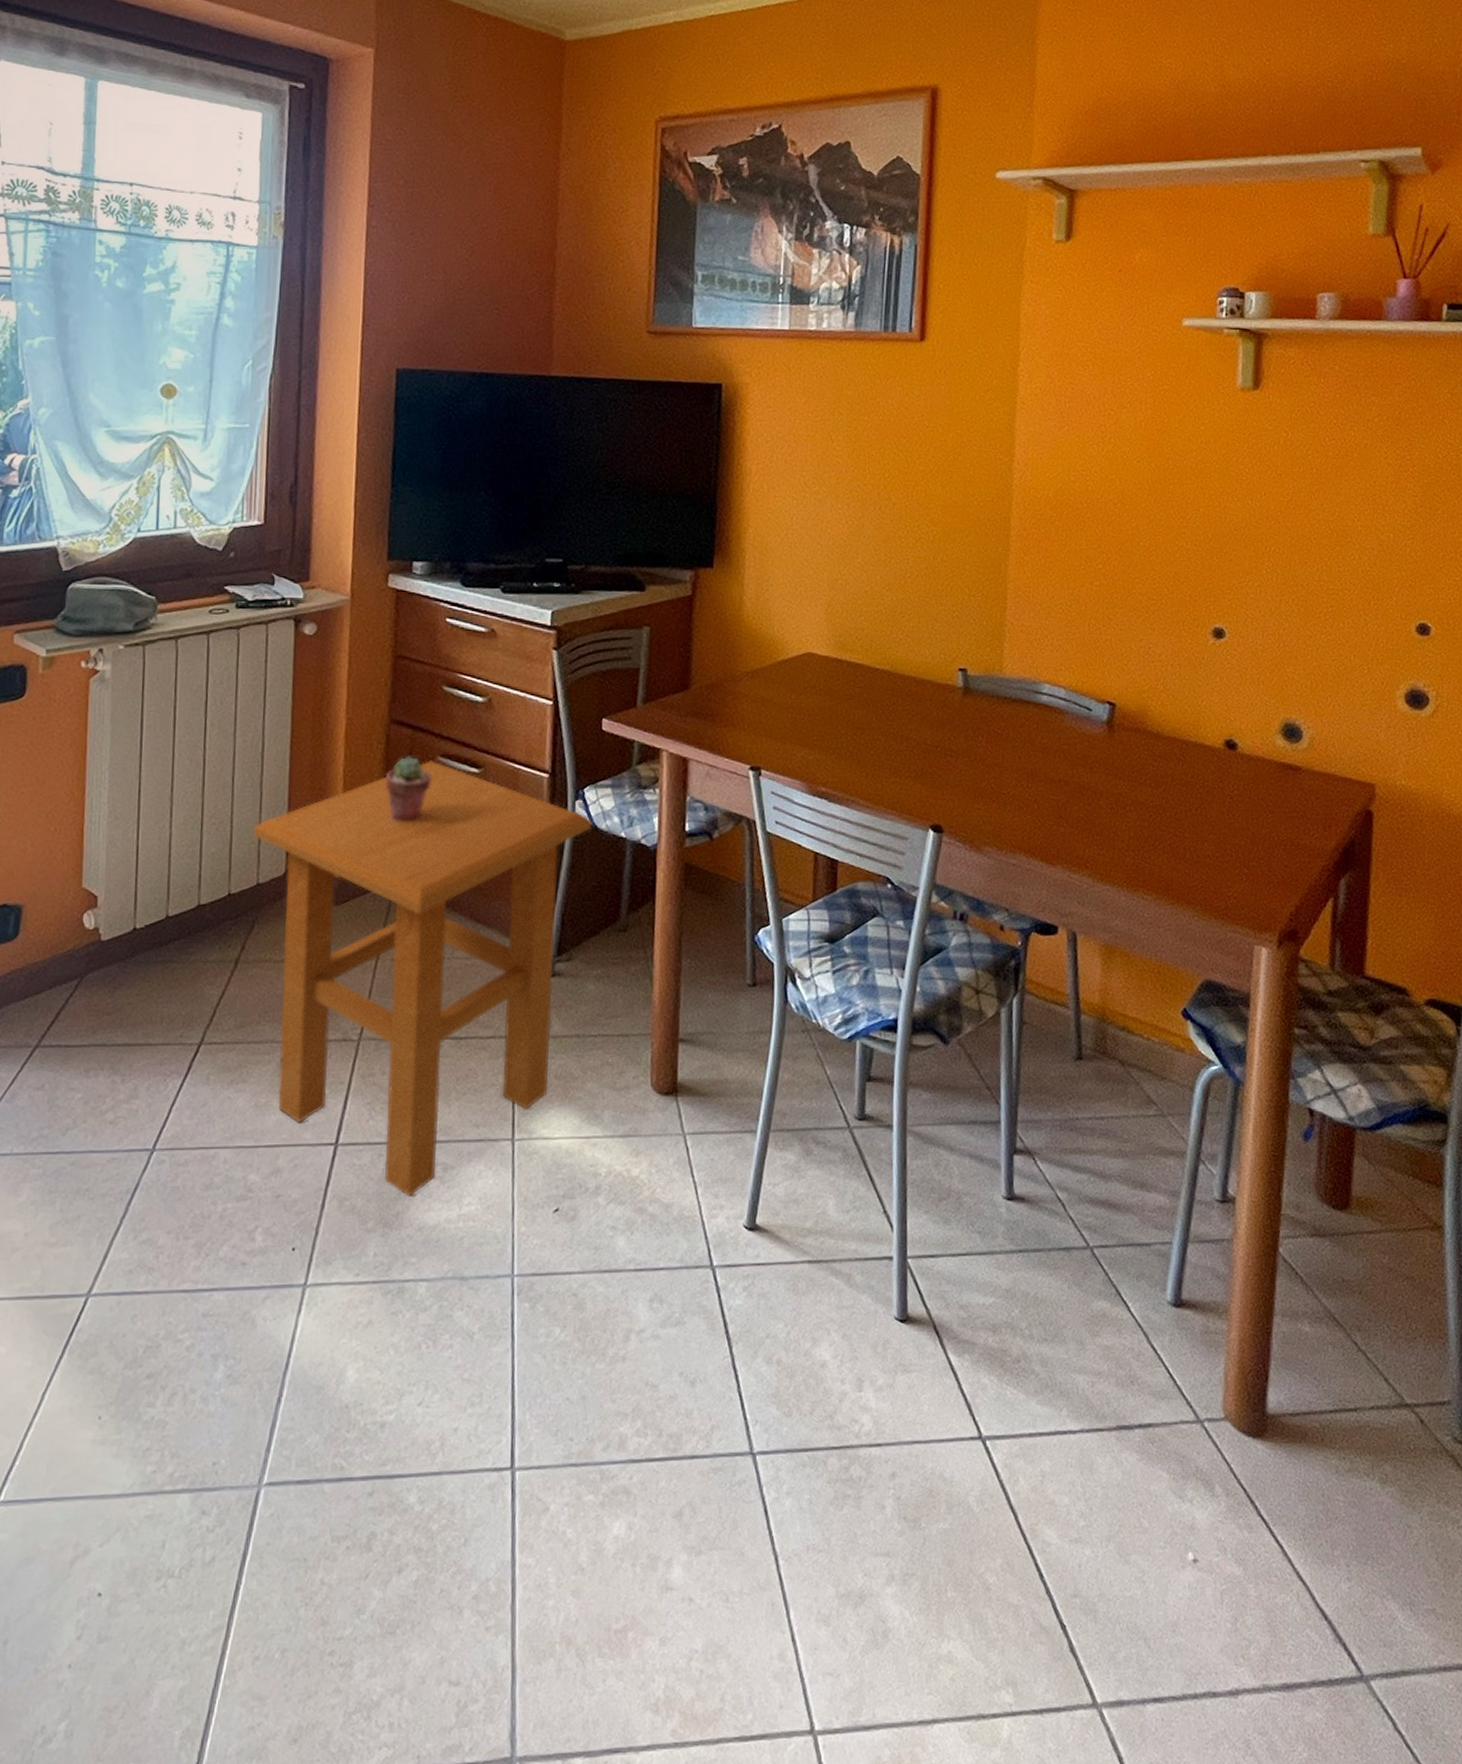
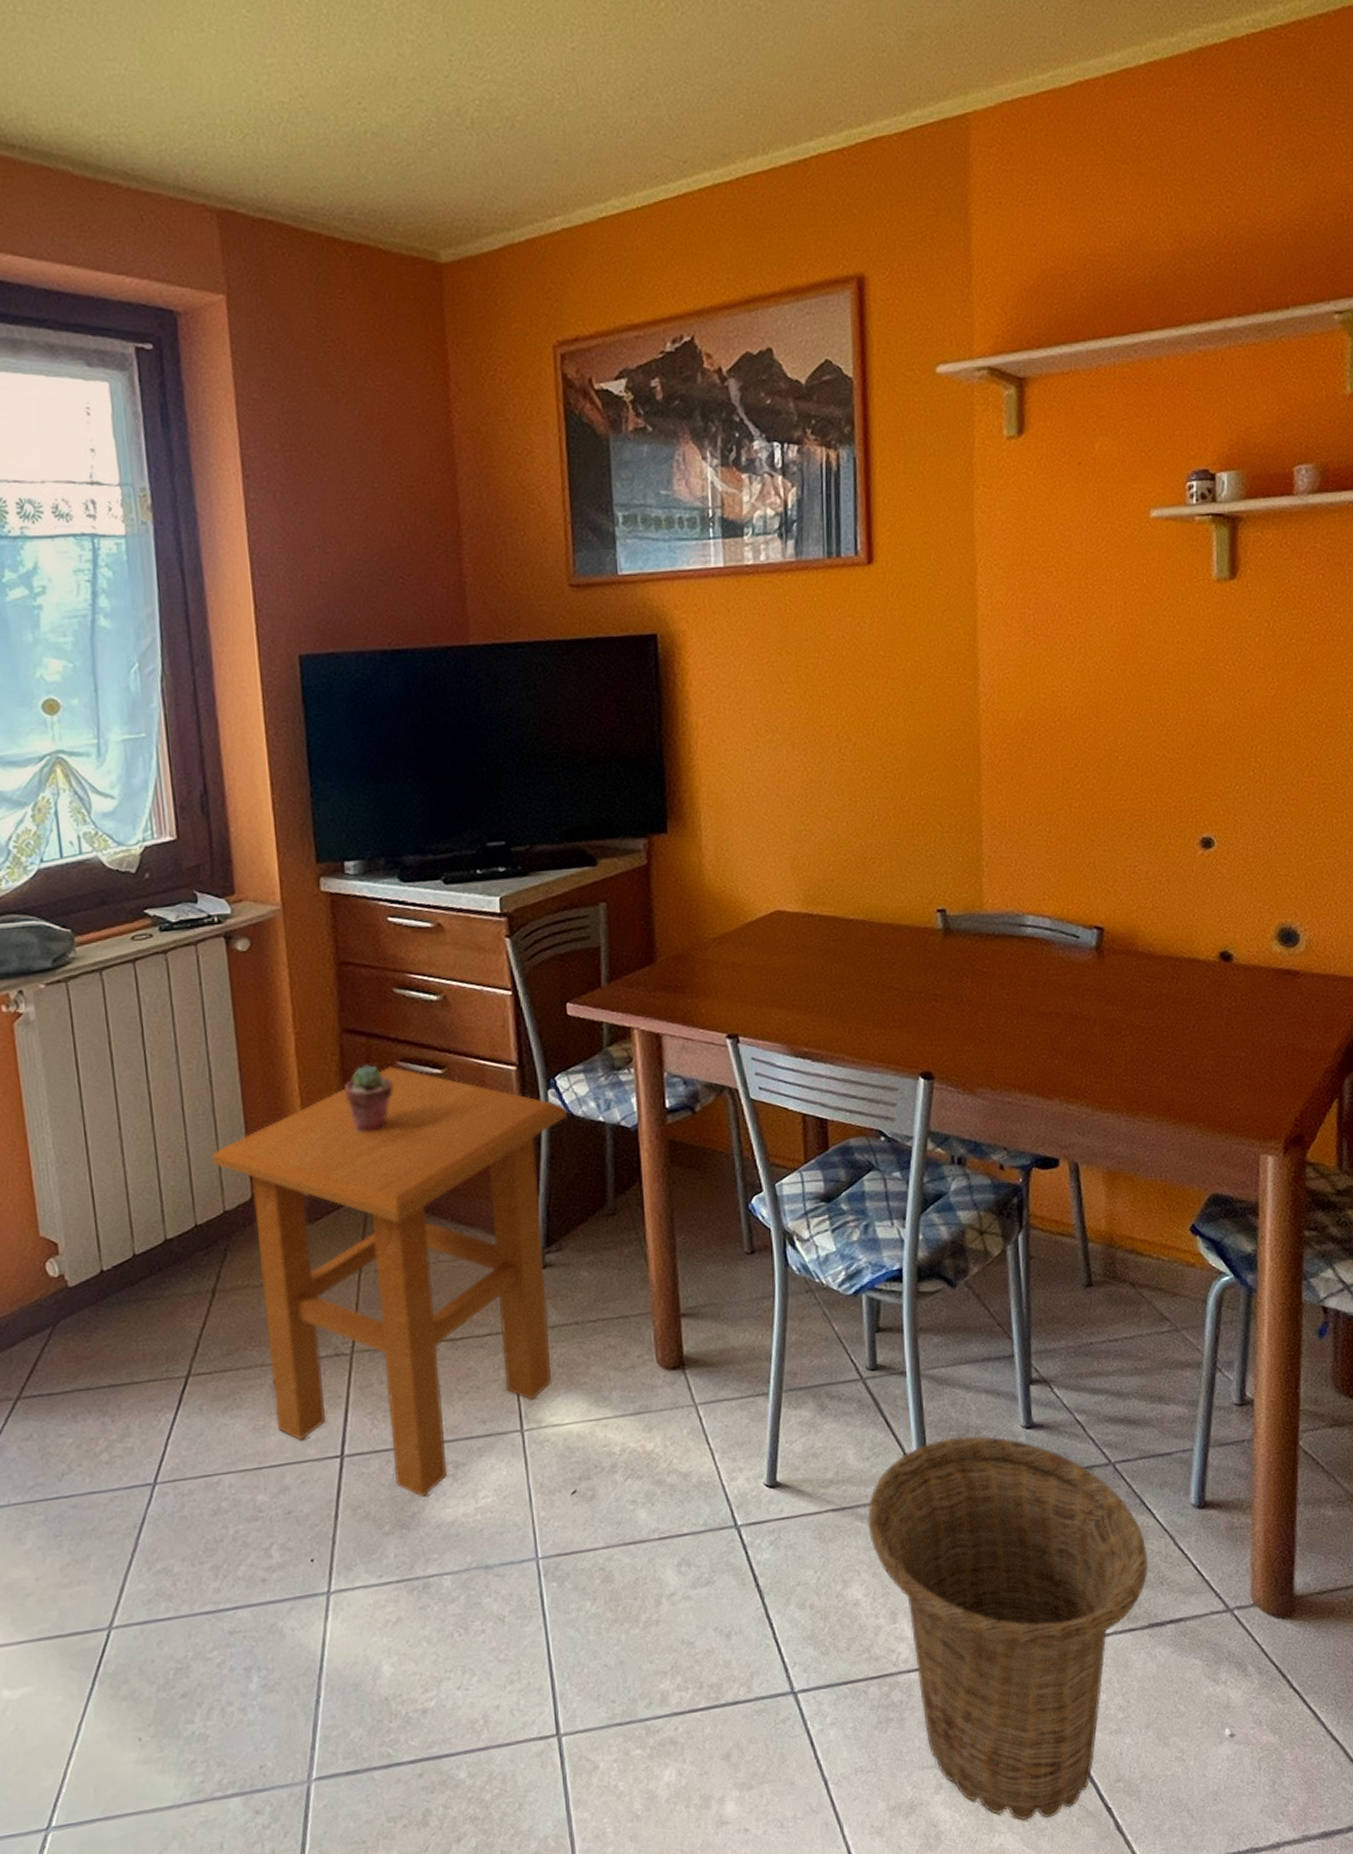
basket: none [842,1200,1120,1628] -> present [868,1436,1148,1820]

